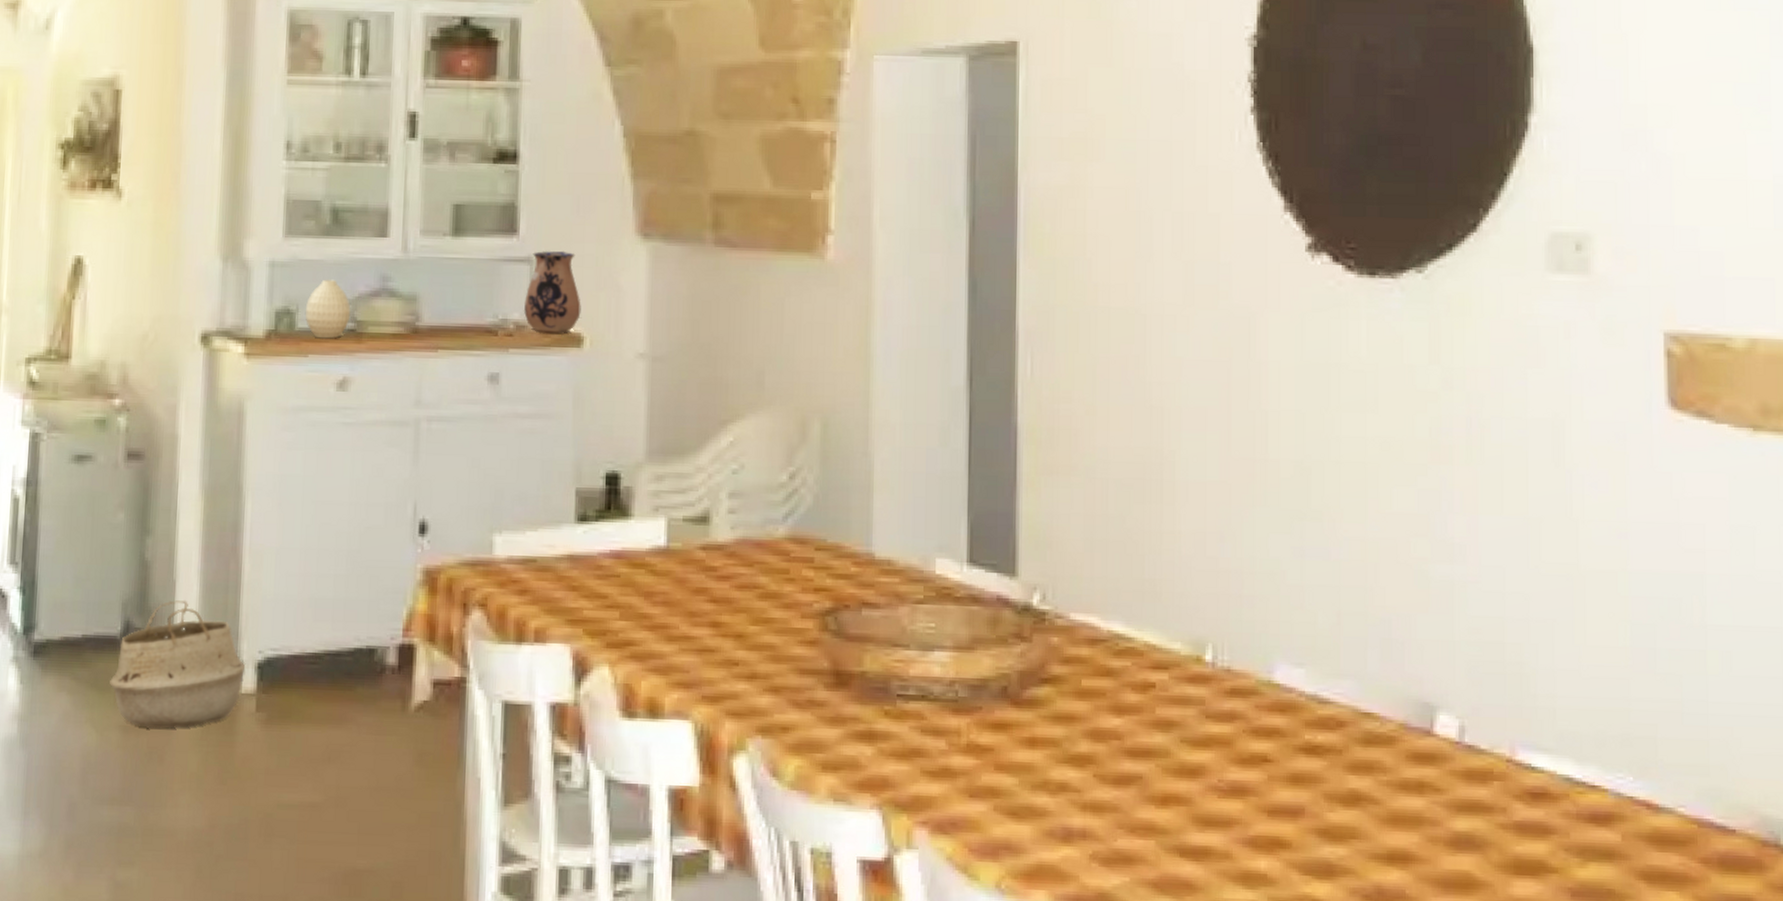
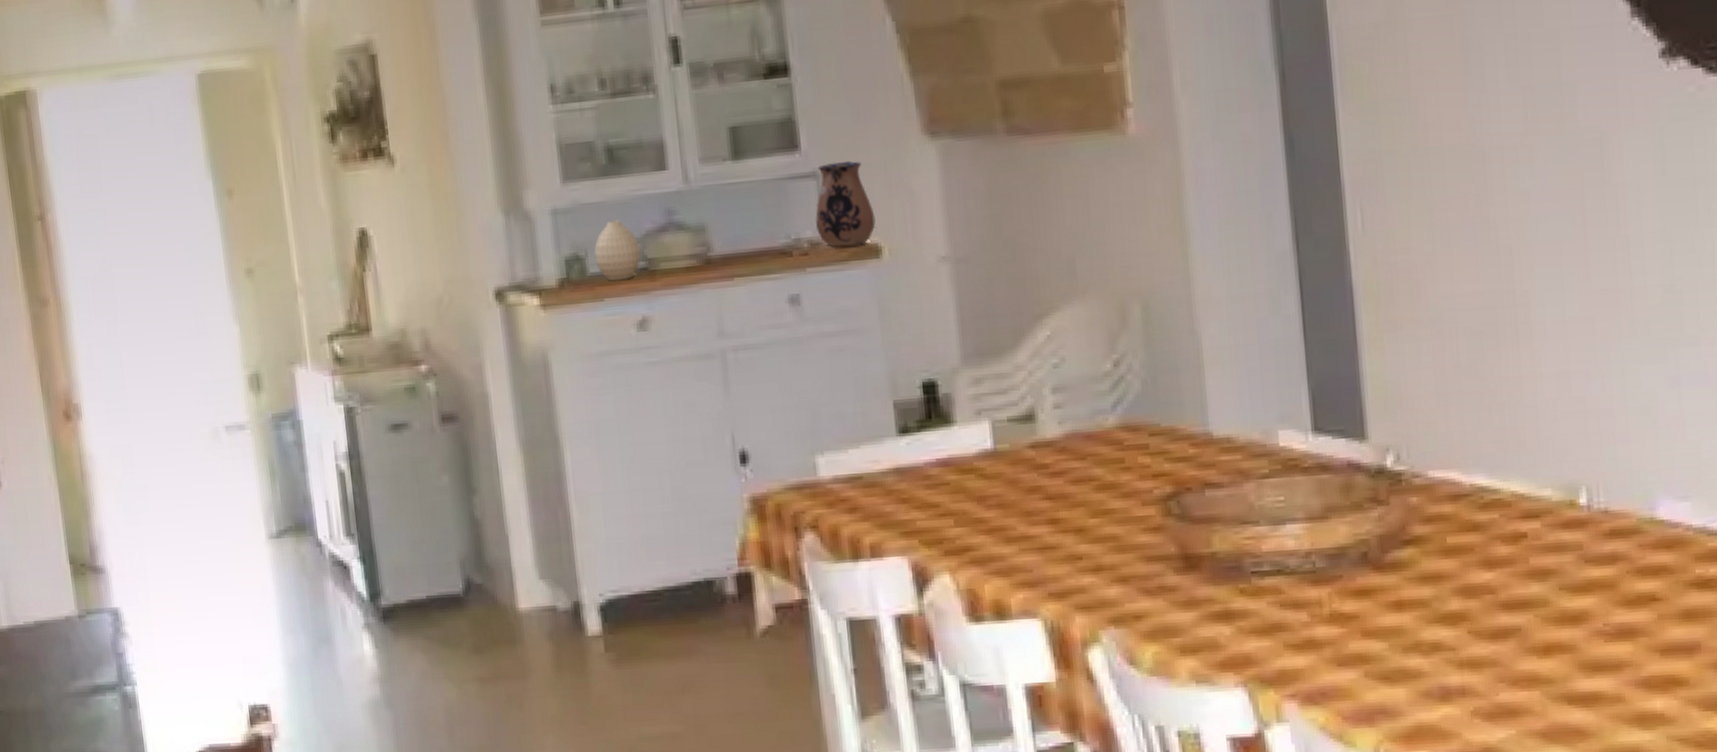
woven basket: present [108,600,245,729] -> none [459,553,588,678]

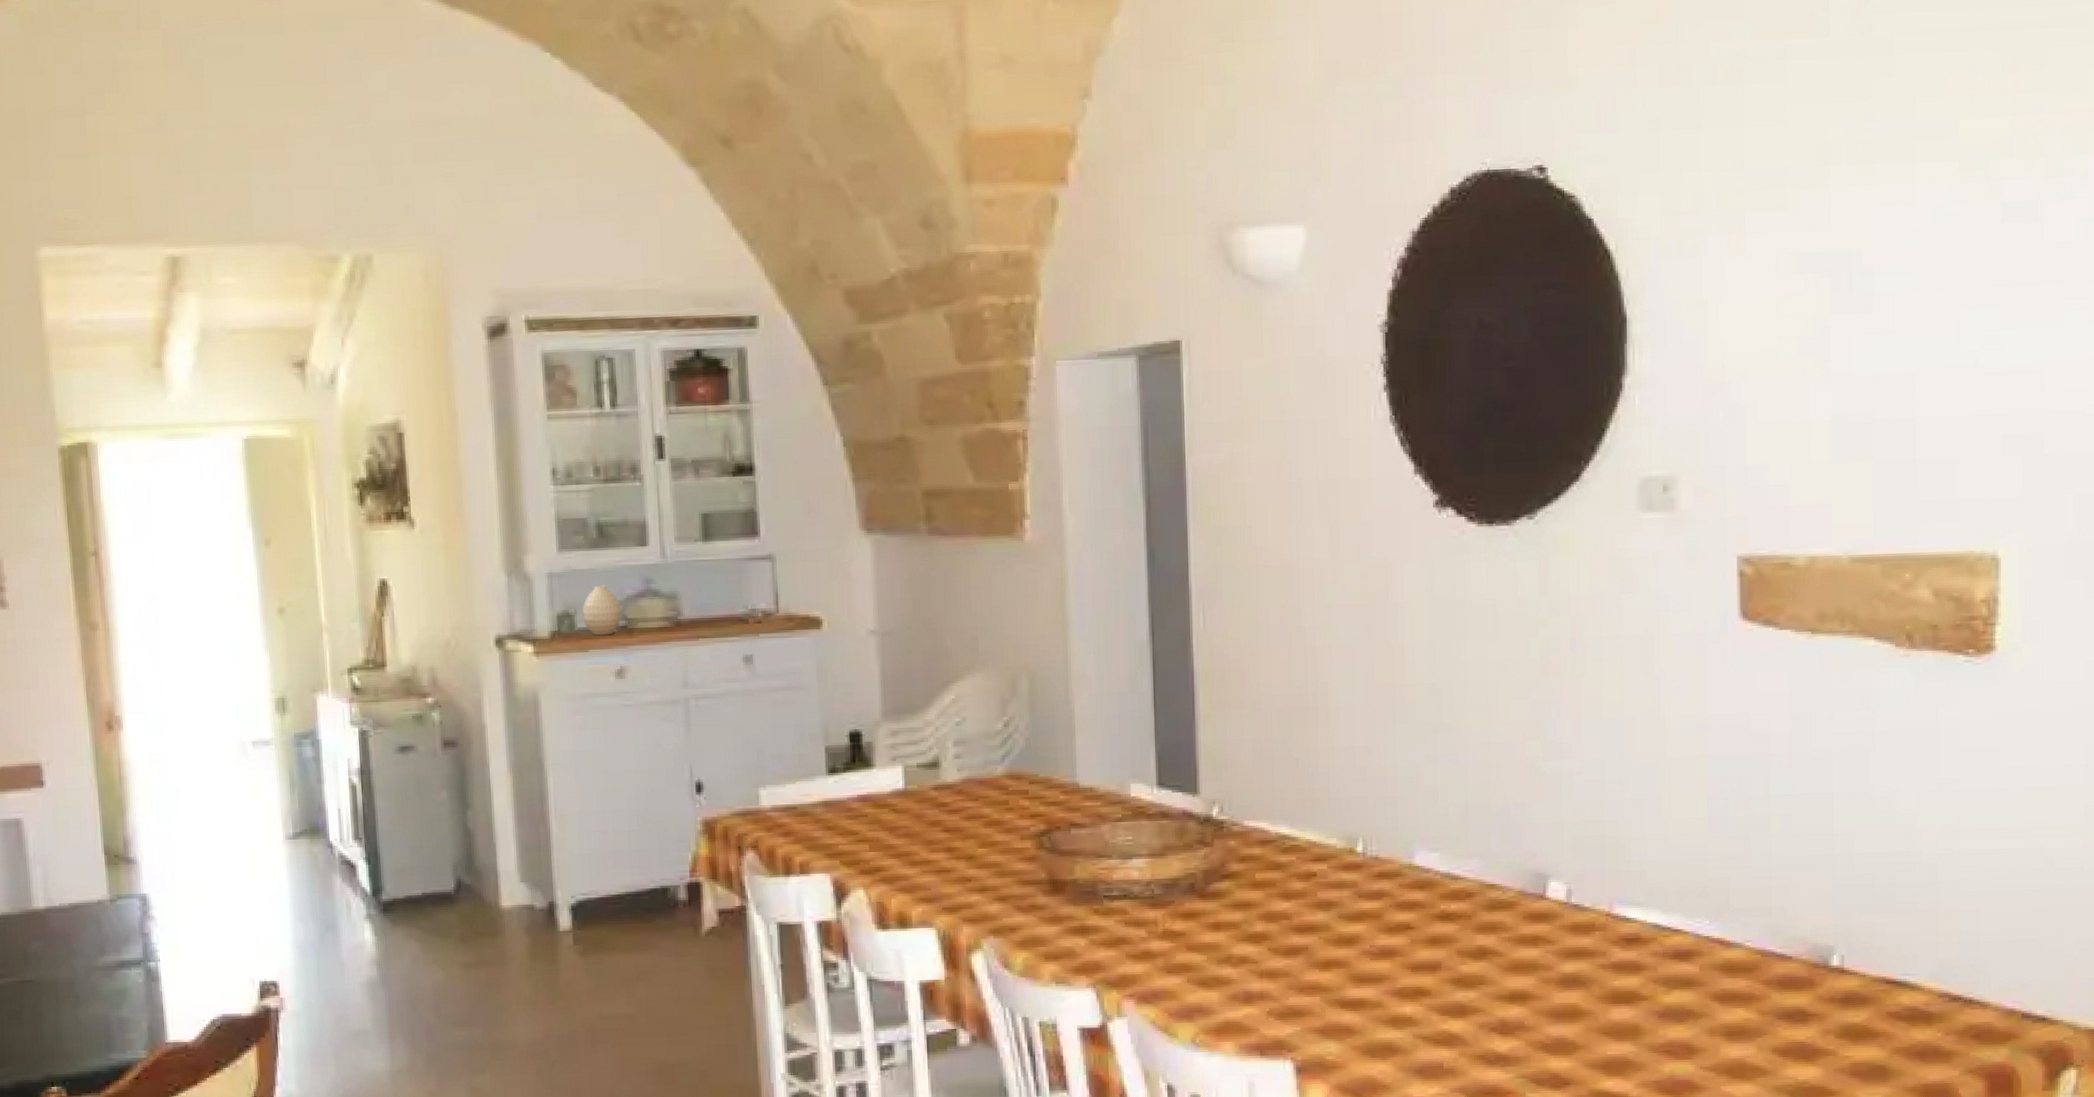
ceramic pitcher: present [815,160,876,249] -> none [769,547,818,620]

